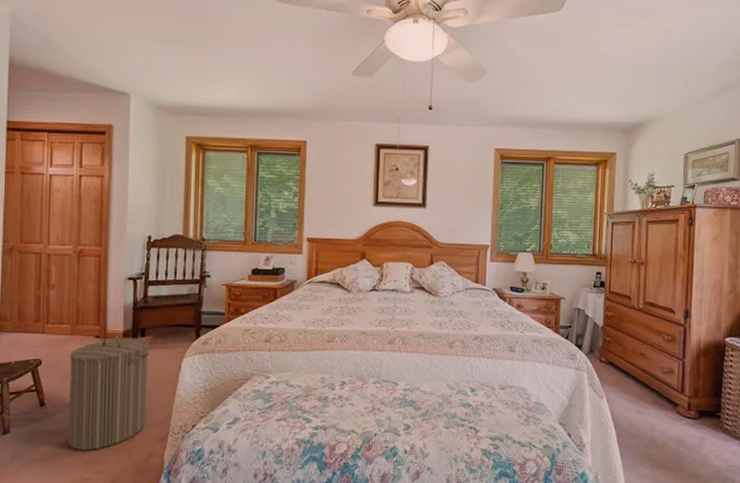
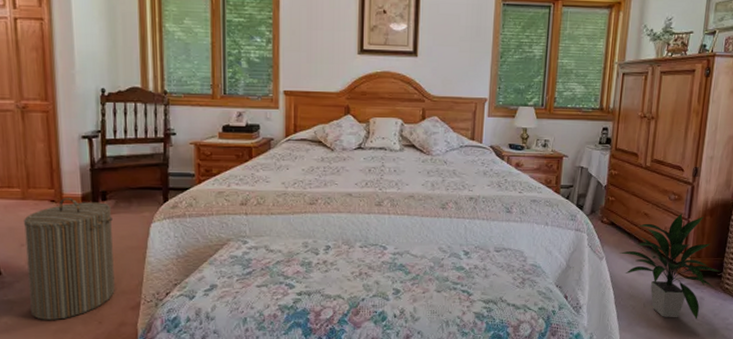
indoor plant: none [619,353,719,461] -> present [620,213,721,320]

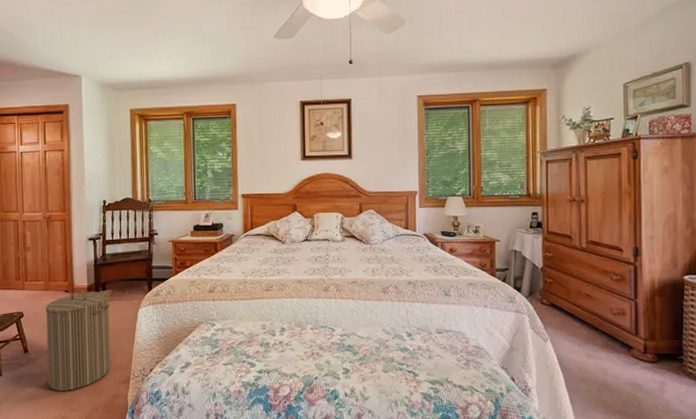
indoor plant: present [620,213,721,320] -> none [565,293,680,407]

